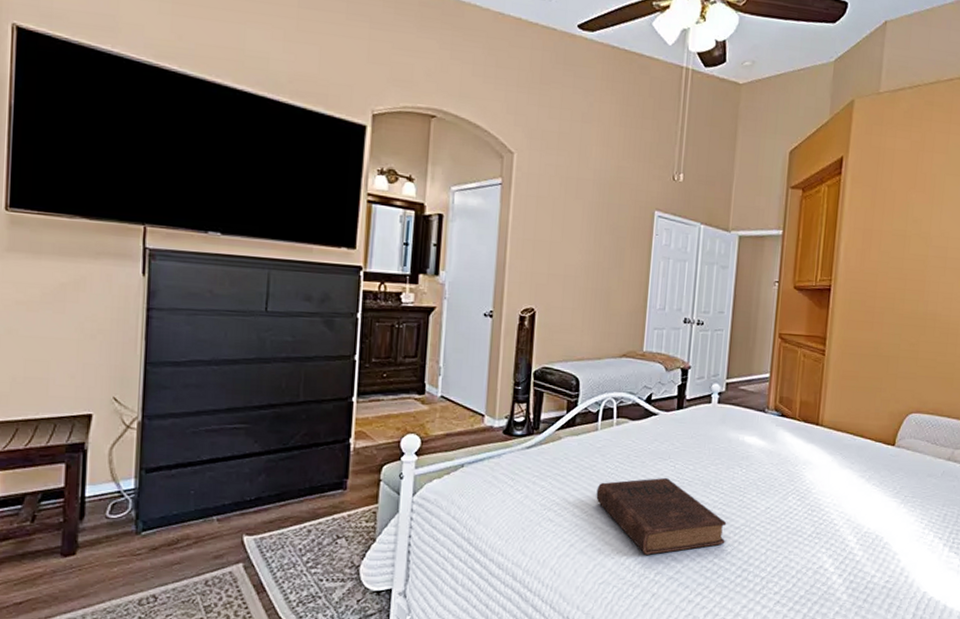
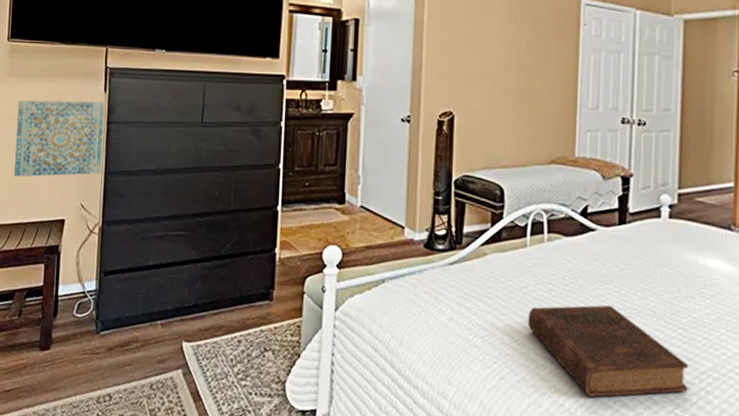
wall art: none [19,280,144,368] -> present [13,100,105,177]

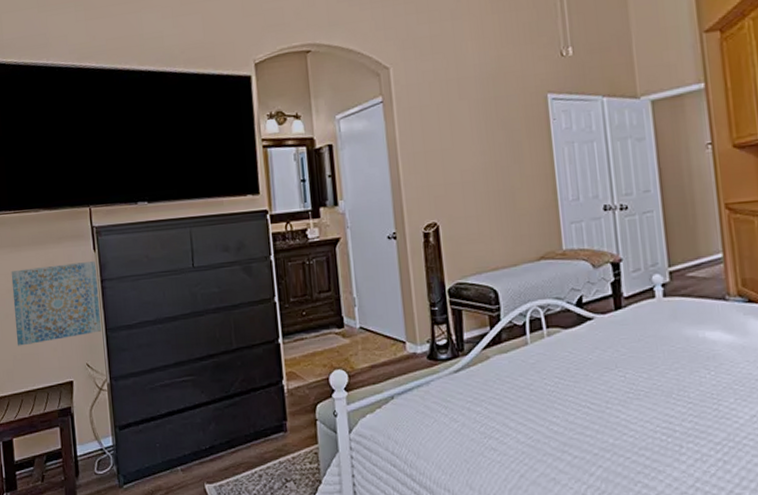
book: present [528,304,689,398] -> none [538,390,706,482]

